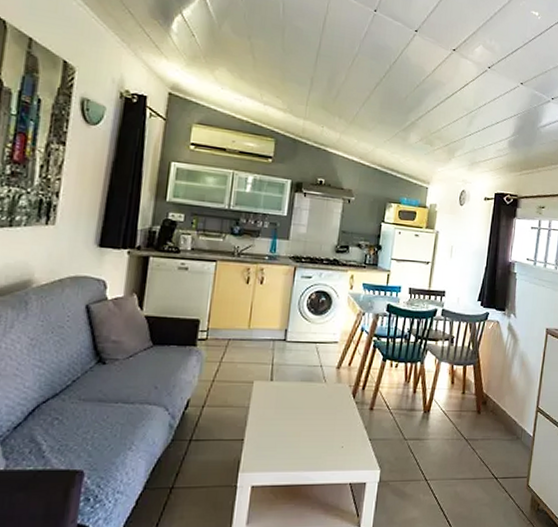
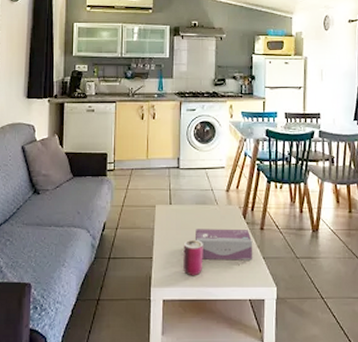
can: none [279,421,305,458] -> present [183,240,203,275]
tissue box: none [295,408,361,442] -> present [194,229,253,261]

